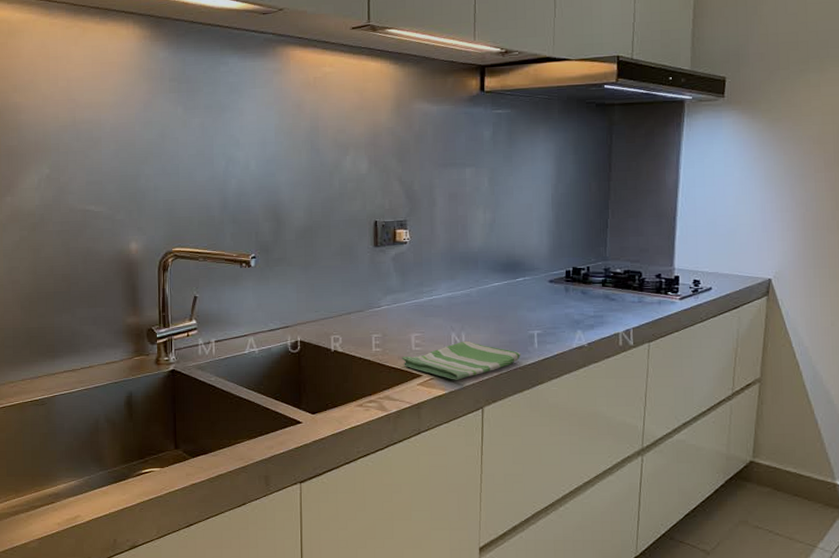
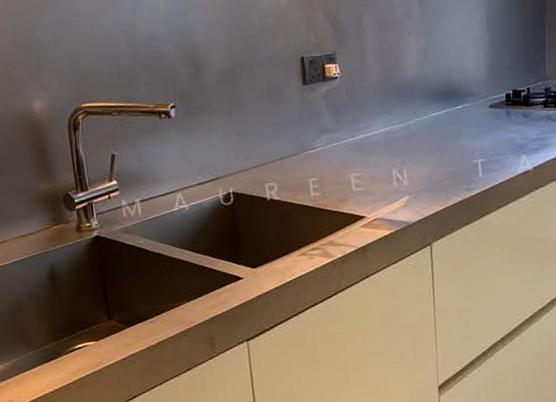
dish towel: present [401,341,521,380] -> none [342,176,466,219]

